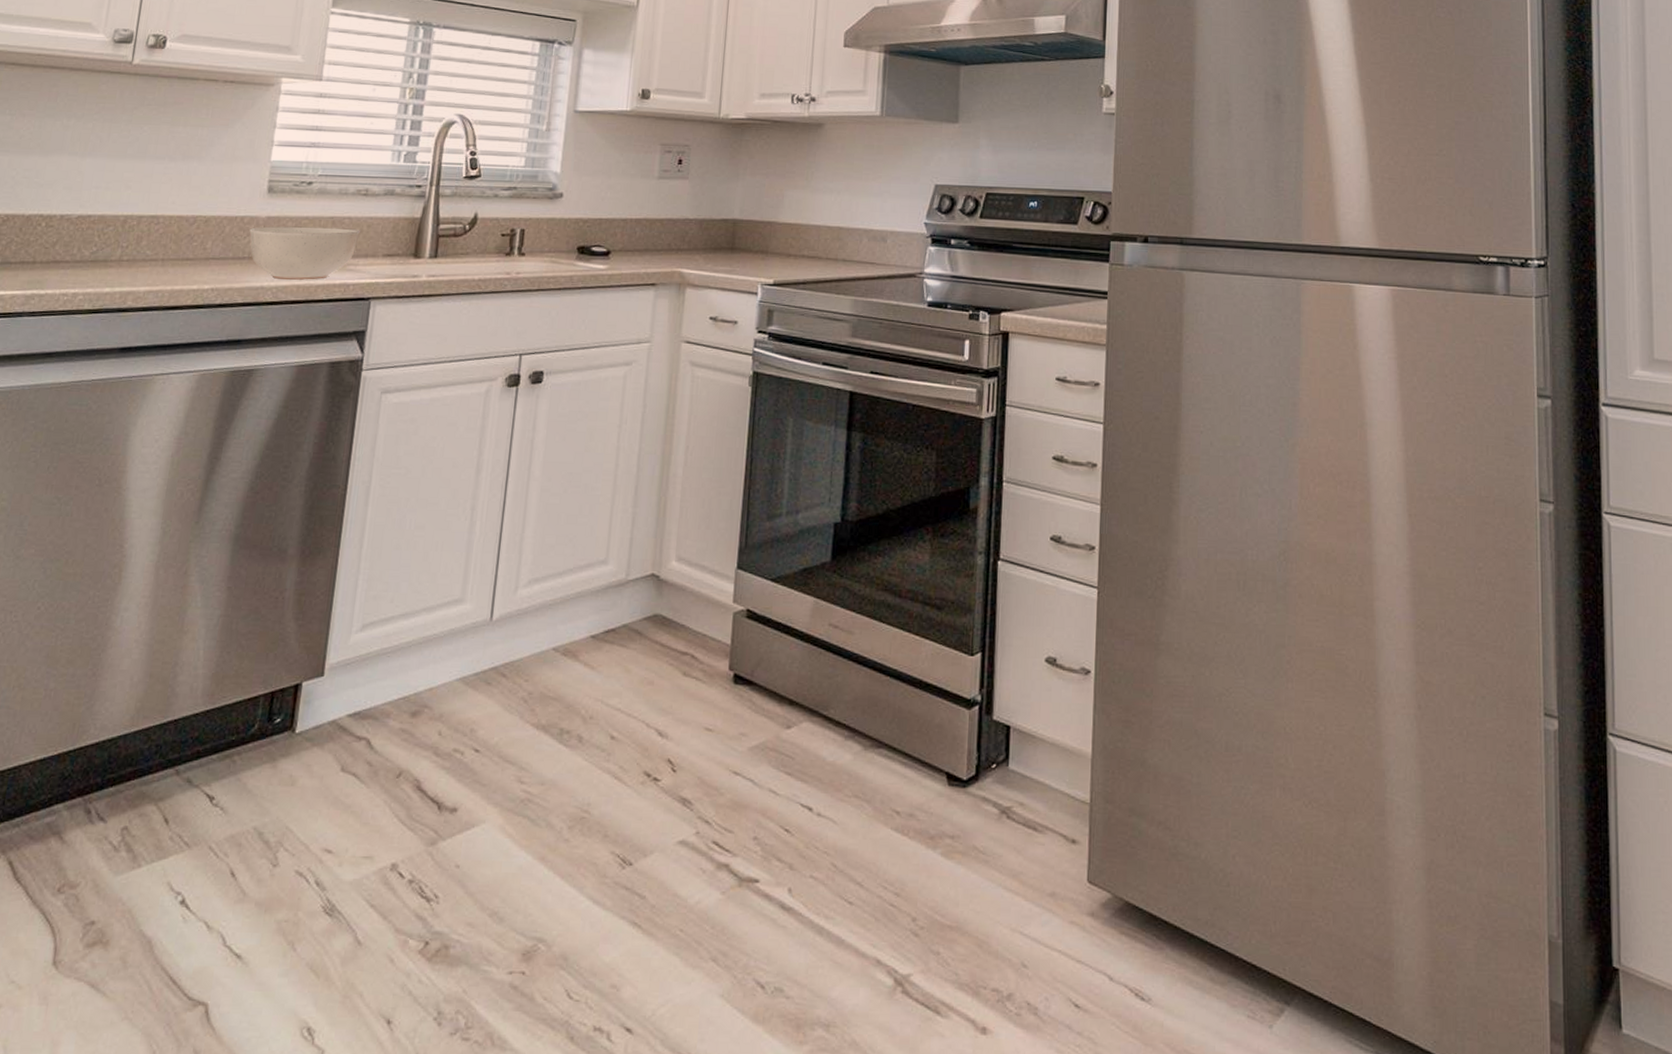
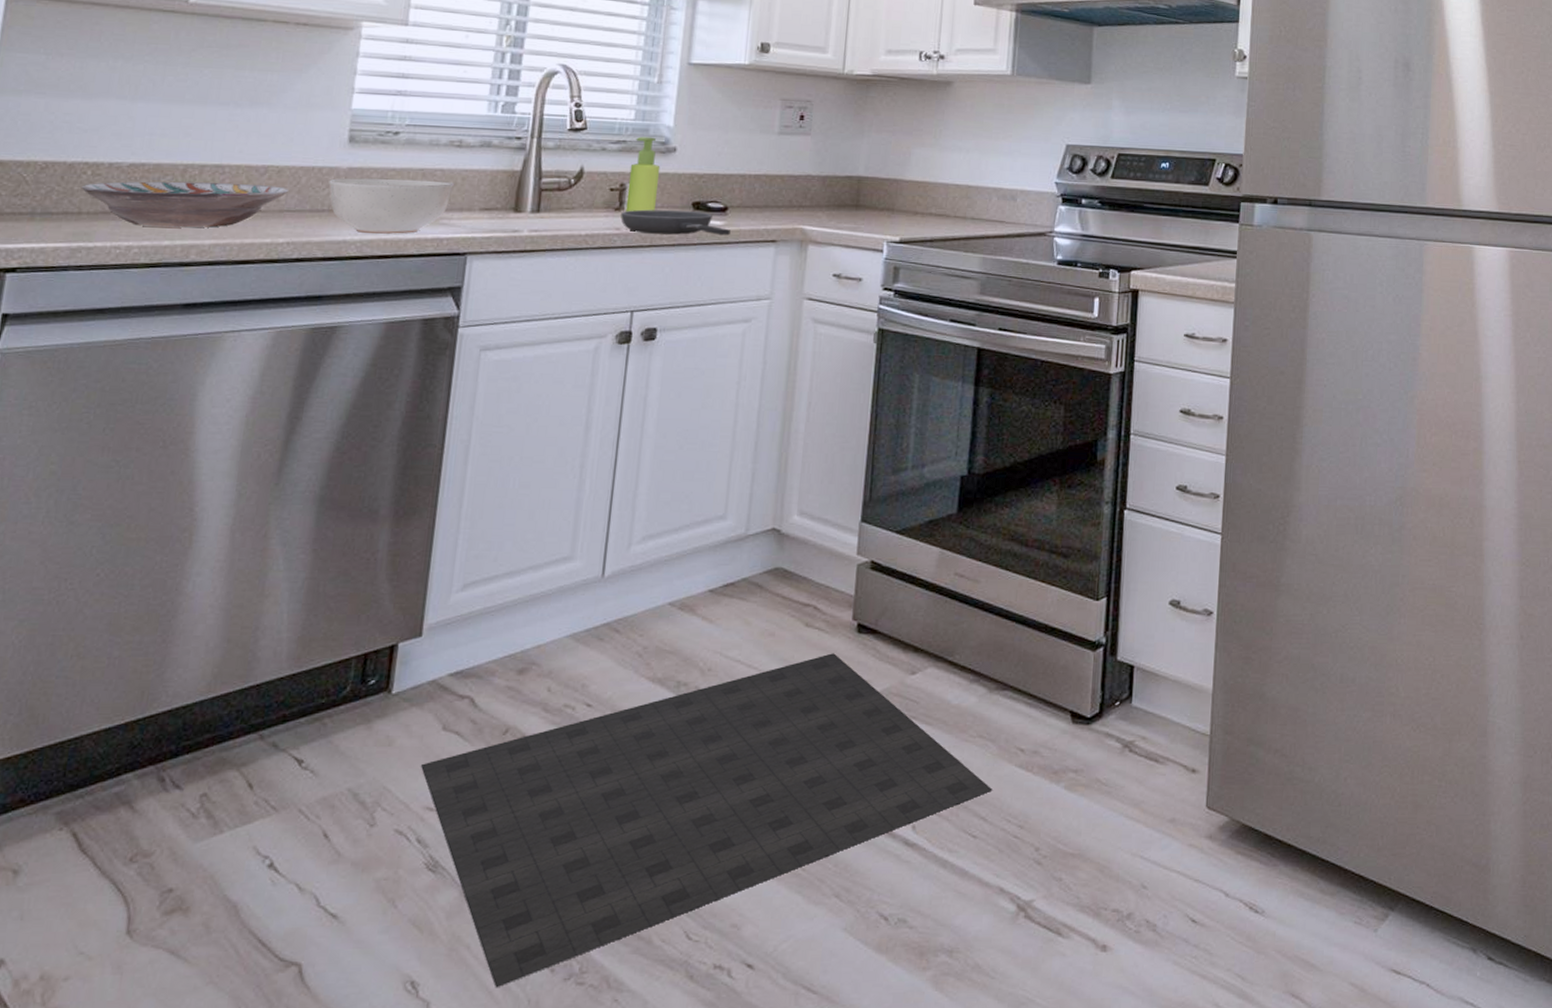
decorative bowl: none [36,231,214,276] -> present [80,181,288,228]
doormat: none [321,704,868,1040] -> present [421,653,993,988]
frying pan: none [511,254,613,280] -> present [620,209,731,236]
soap dispenser: none [515,183,548,257] -> present [625,136,661,212]

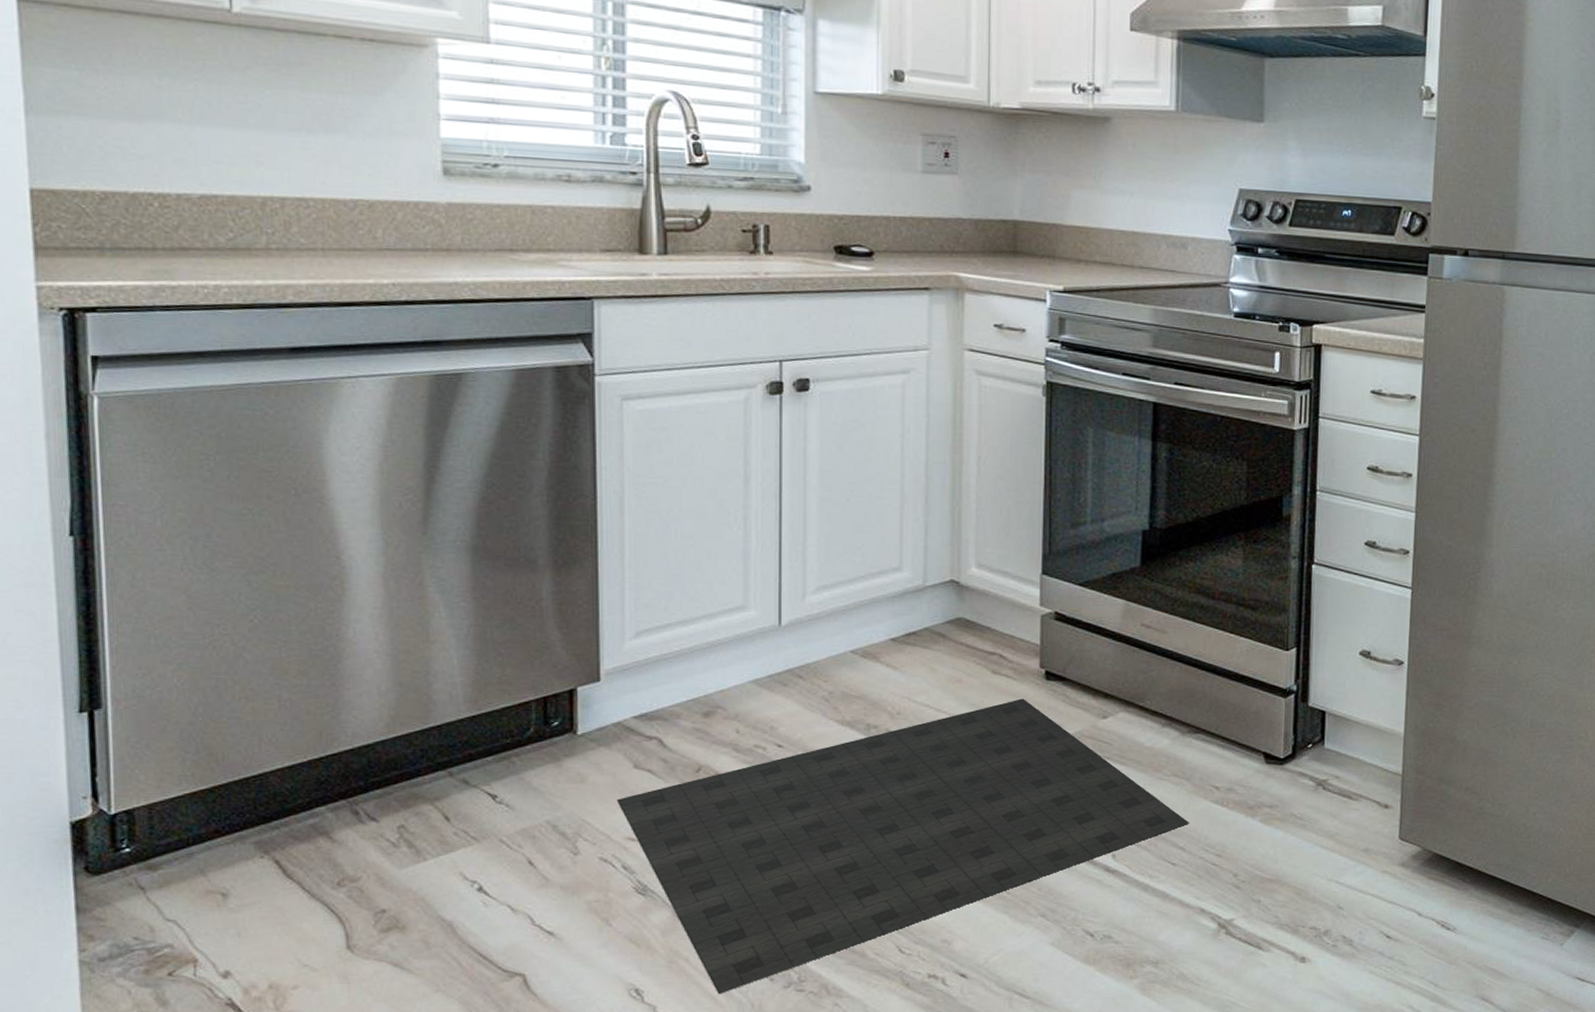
decorative bowl: present [80,181,288,228] -> none [150,215,384,267]
bowl: present [328,177,455,234] -> none [428,214,569,276]
frying pan: present [620,209,731,236] -> none [757,253,879,282]
soap dispenser: present [625,136,661,212] -> none [761,173,795,256]

